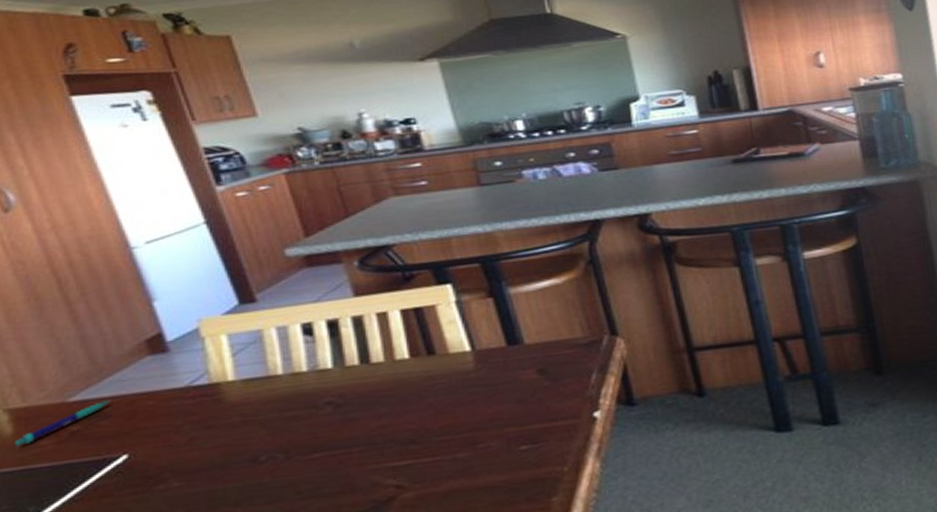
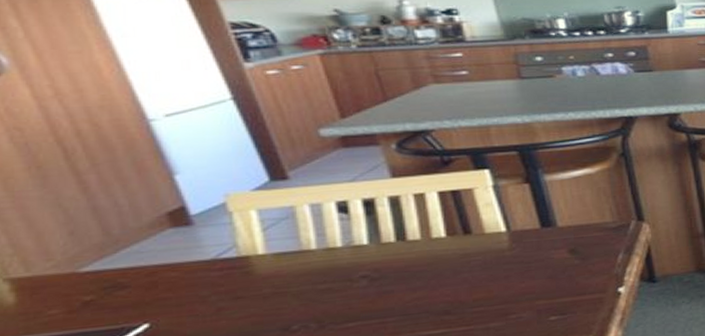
pen: present [15,400,110,446] -> none [18,271,127,316]

